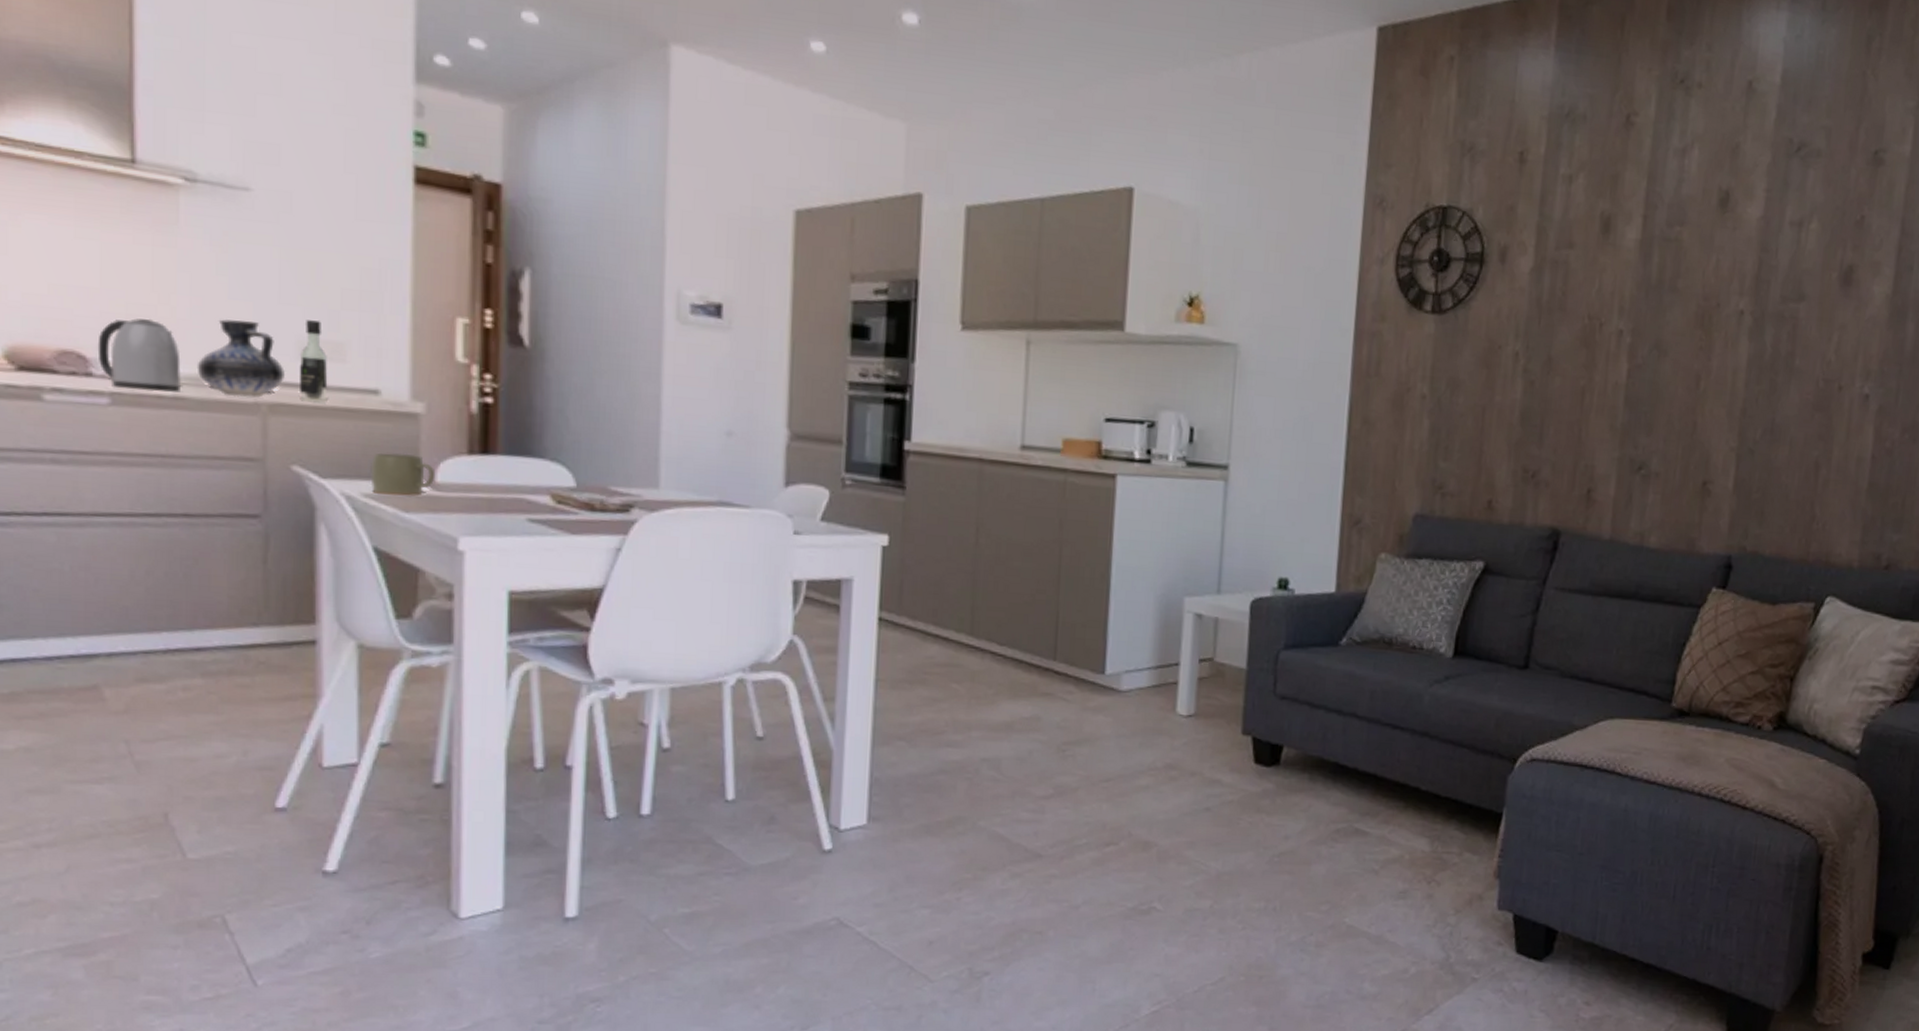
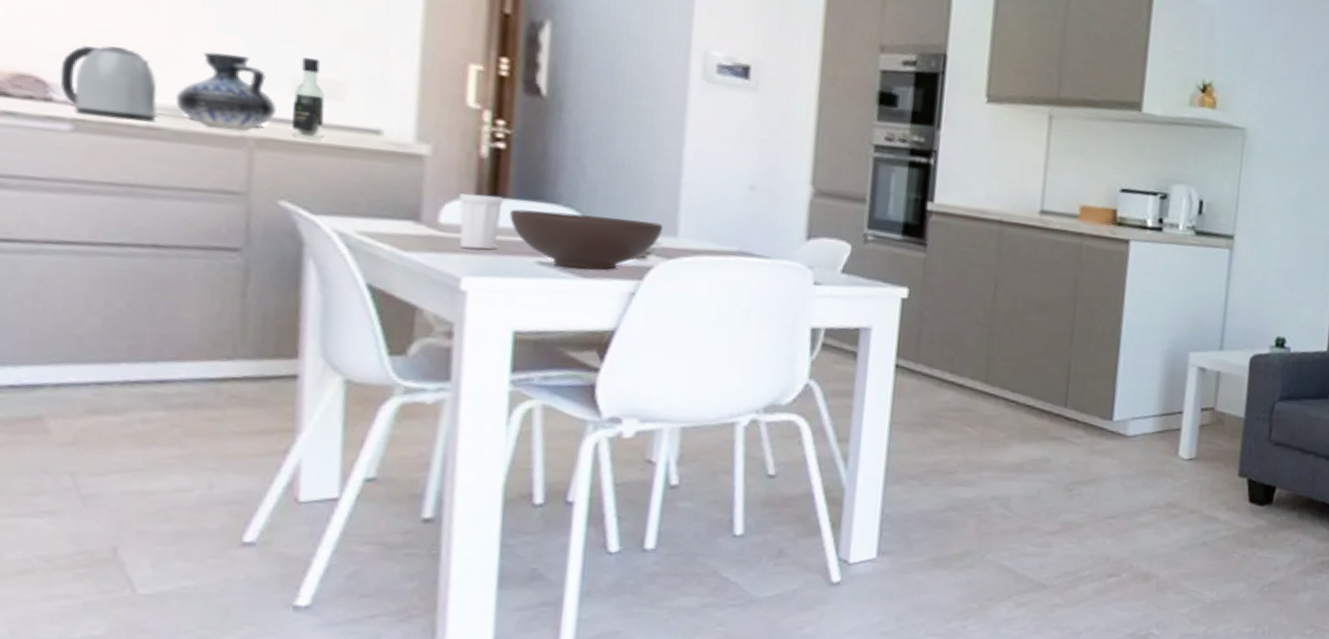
mug: present [370,453,436,498] -> none [366,192,439,237]
cup: none [451,451,495,508] -> present [457,193,505,250]
bowl: none [500,465,645,526] -> present [509,209,664,270]

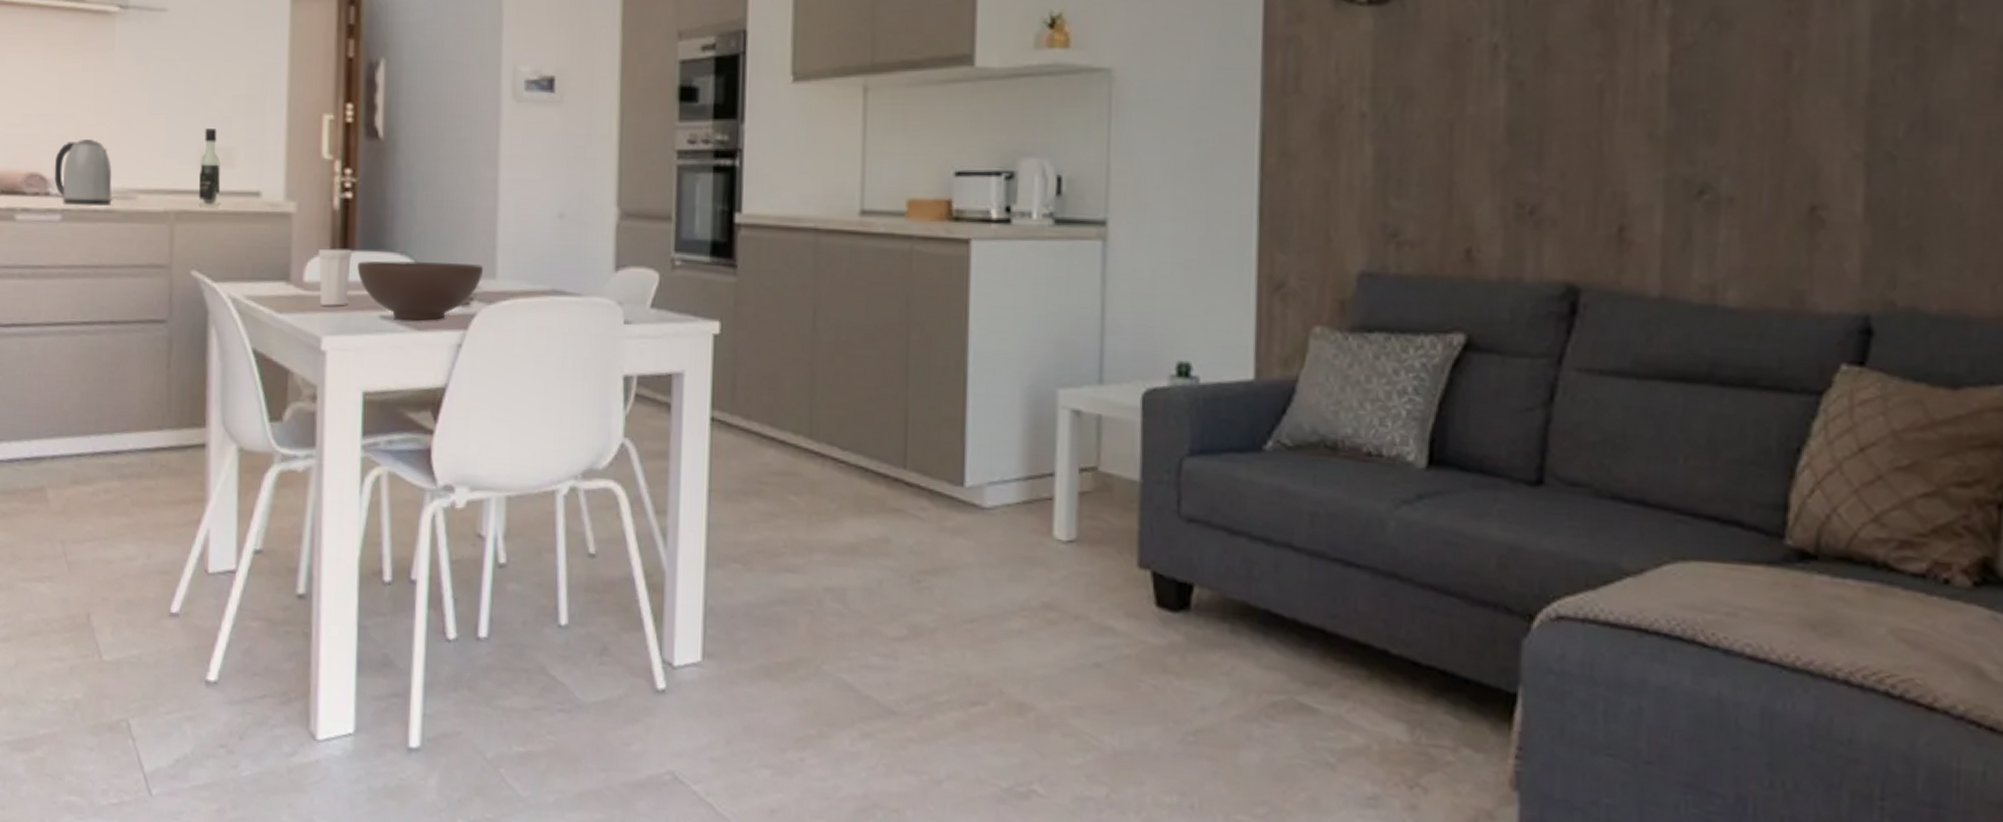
ceramic jug: present [175,51,276,132] -> none [123,133,188,207]

